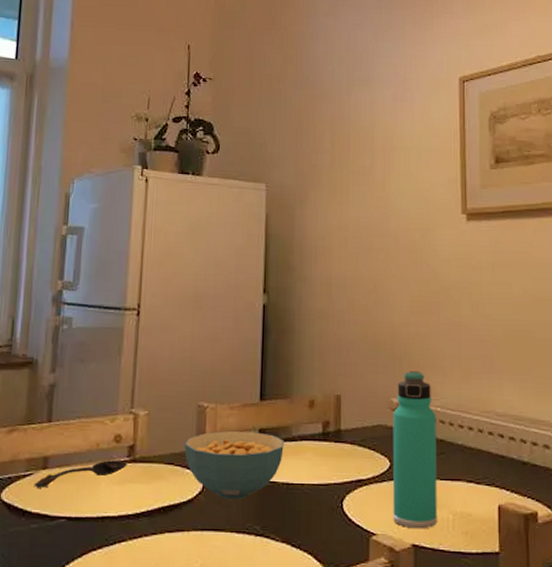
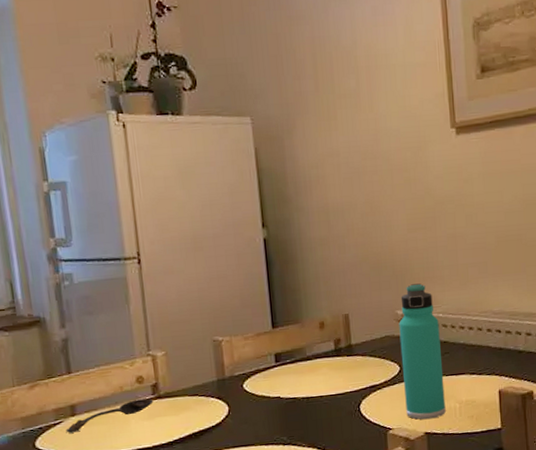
cereal bowl: present [184,431,284,500] -> none [205,357,301,419]

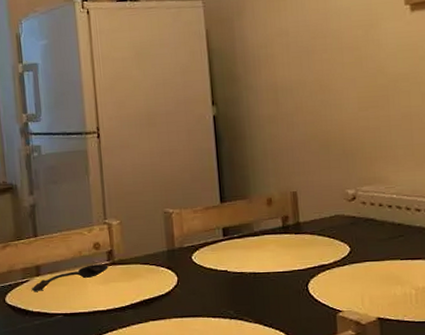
thermos bottle: present [399,283,446,420] -> none [349,163,400,304]

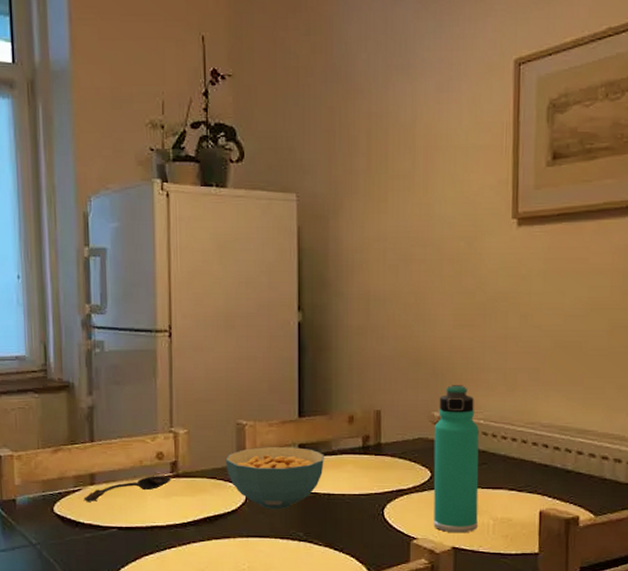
cereal bowl: none [156,231,248,291] -> present [225,447,324,510]
thermos bottle: none [349,163,400,304] -> present [433,385,479,533]

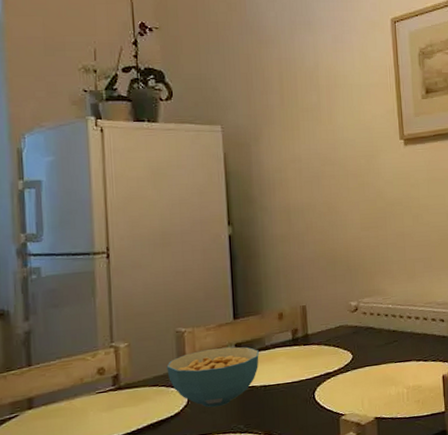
spoon: present [83,476,171,502] -> none [21,389,113,427]
thermos bottle: present [433,385,479,533] -> none [352,277,394,405]

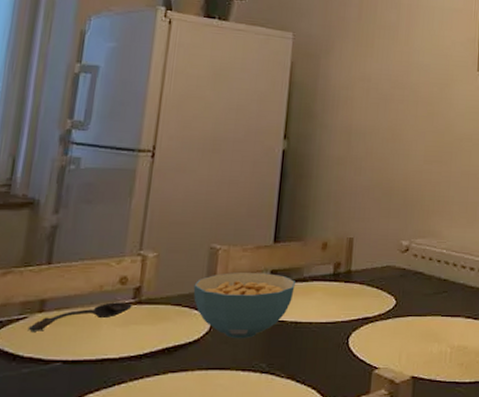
spoon: none [21,389,113,427] -> present [27,302,133,331]

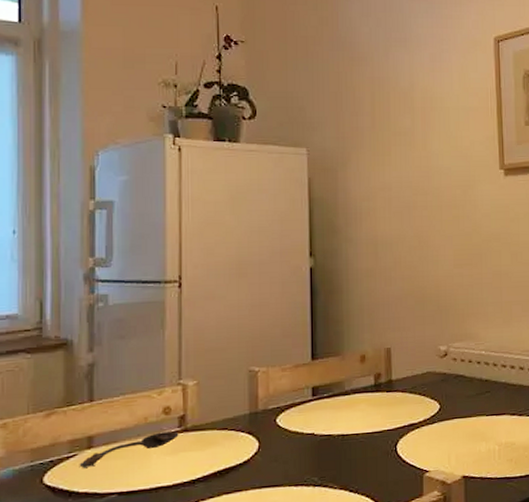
cereal bowl: present [193,273,295,339] -> none [237,390,338,457]

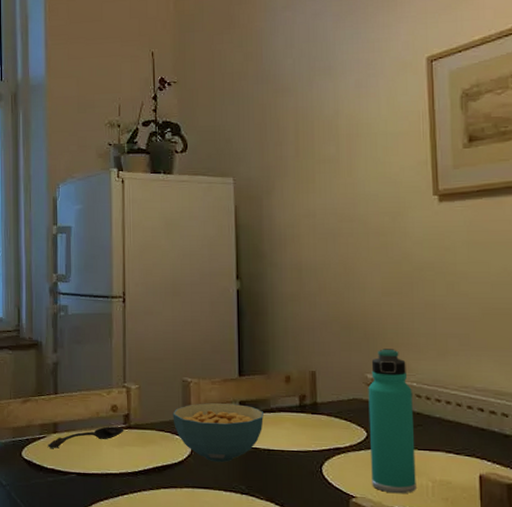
cereal bowl: none [237,390,338,457] -> present [173,403,264,463]
thermos bottle: none [441,319,485,462] -> present [368,349,416,494]

